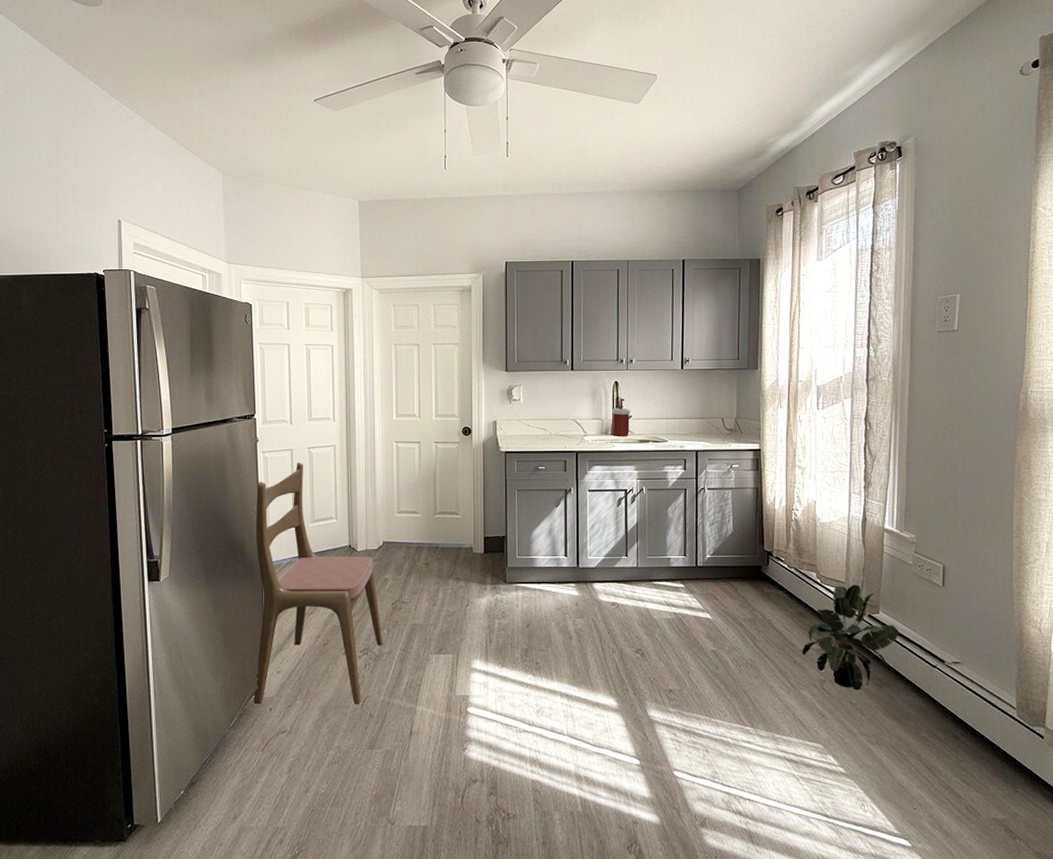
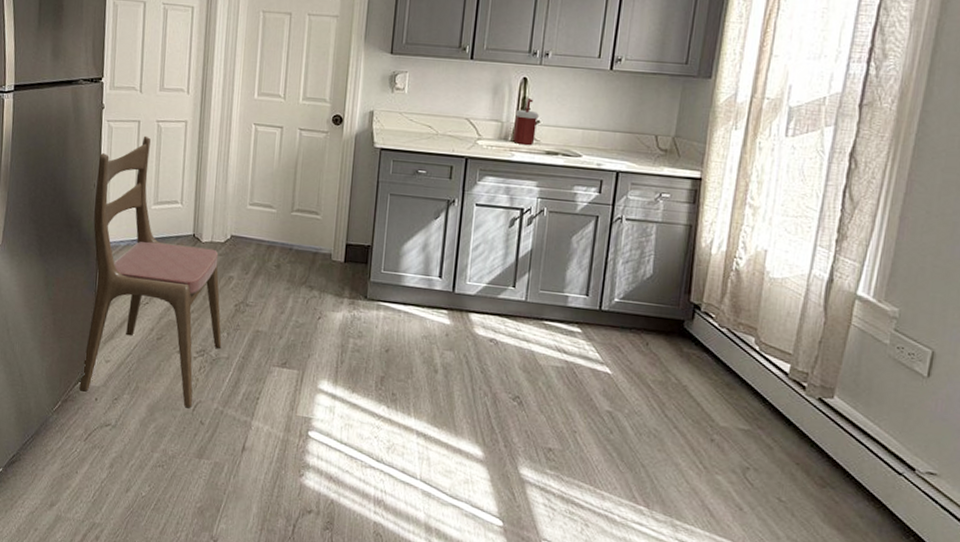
potted plant: present [802,584,899,691] -> none [723,357,857,487]

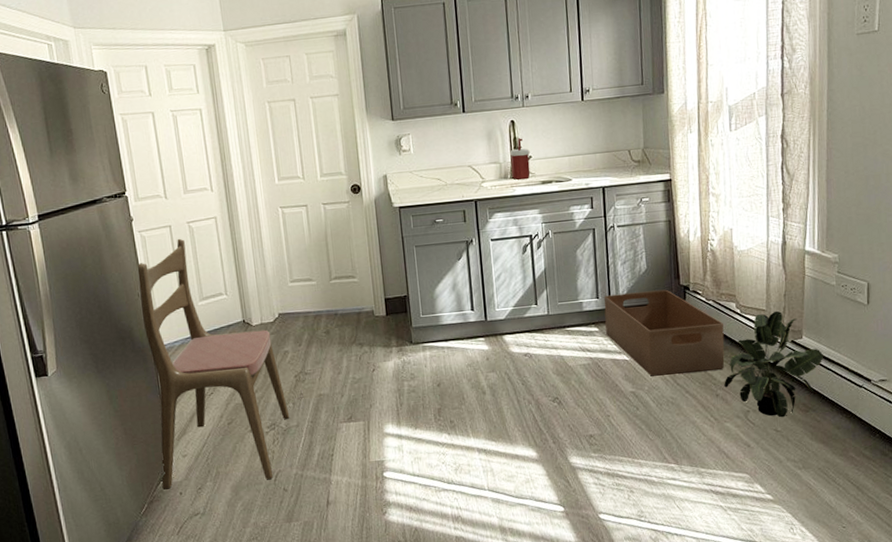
storage basket: none [590,294,735,411] -> present [604,289,725,376]
potted plant: none [723,357,857,487] -> present [724,310,823,418]

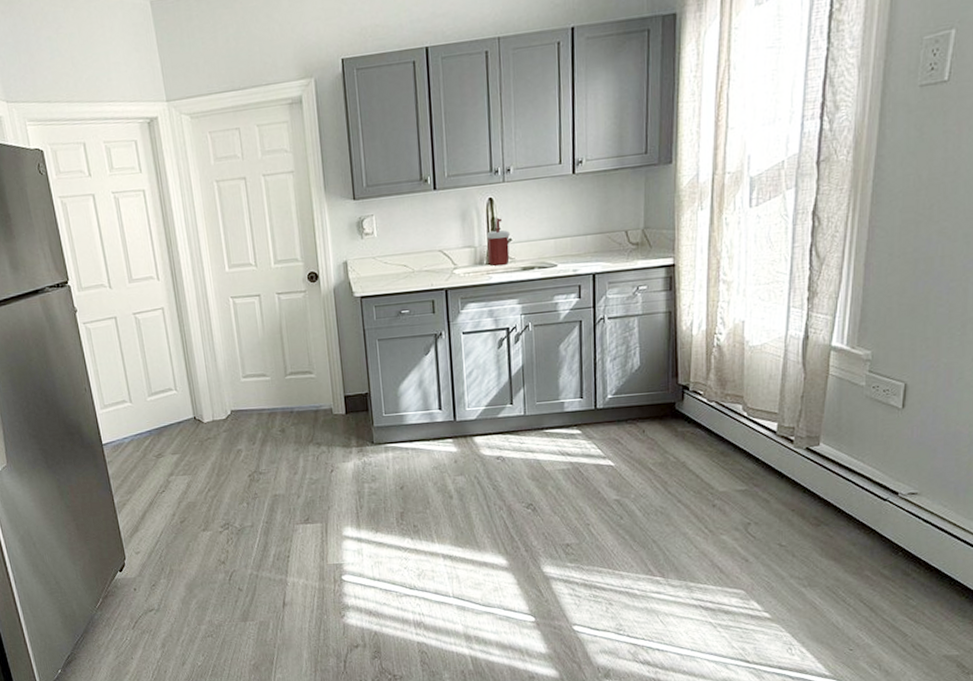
dining chair: present [138,238,290,490] -> none [84,330,244,585]
storage basket: present [604,289,725,376] -> none [588,389,726,484]
potted plant: present [724,310,823,418] -> none [723,414,843,532]

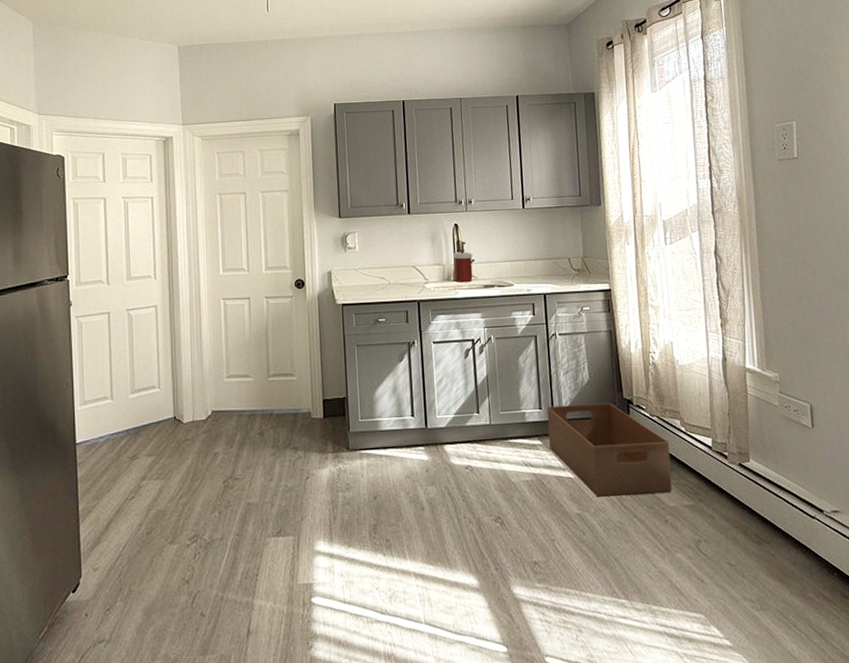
storage basket: none [588,389,726,484] -> present [547,402,672,497]

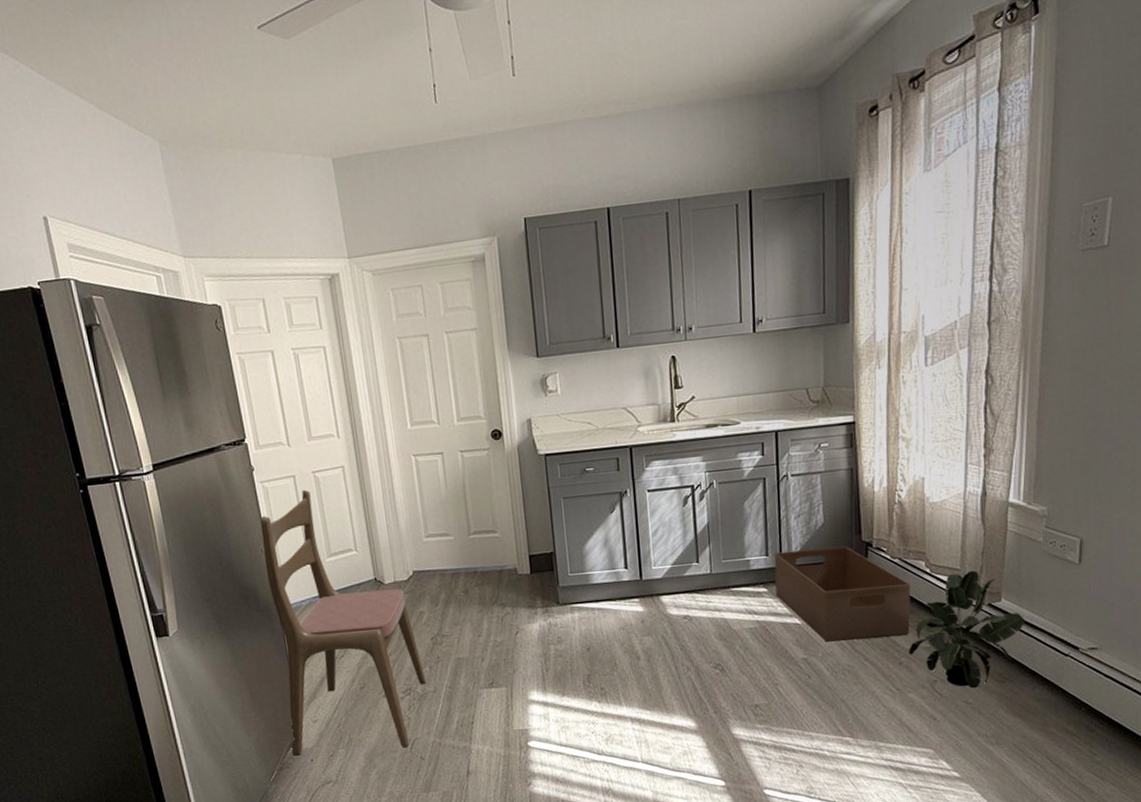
dining chair: none [66,326,214,610] -> present [260,489,426,756]
soap dispenser: present [452,241,473,282] -> none [669,376,693,423]
potted plant: none [672,430,773,550] -> present [909,570,1025,689]

